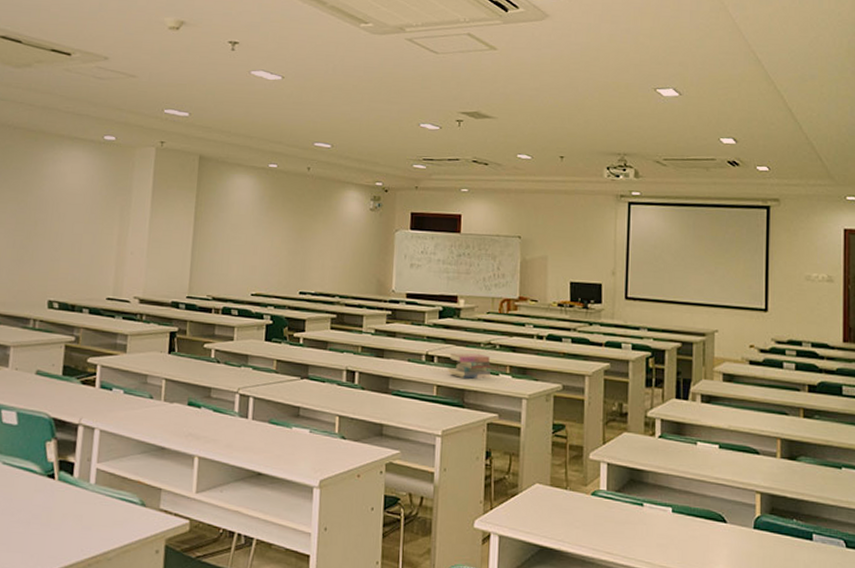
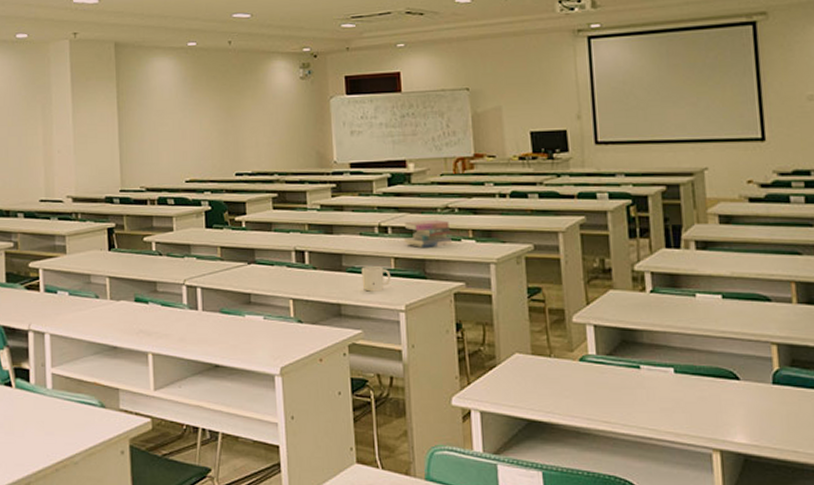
mug: none [405,391,432,416] -> present [361,266,391,292]

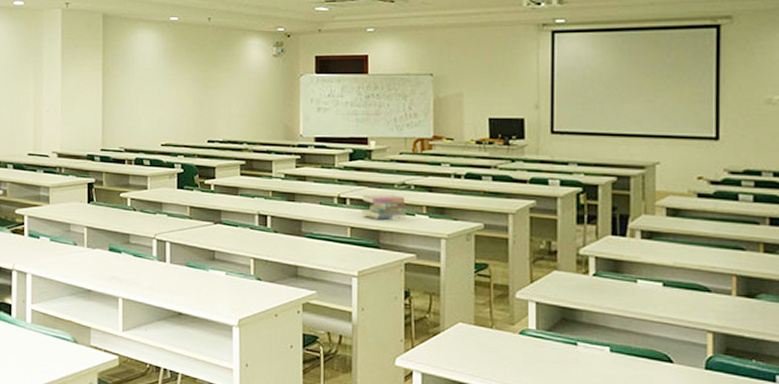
mug: present [361,266,391,292] -> none [319,233,347,257]

